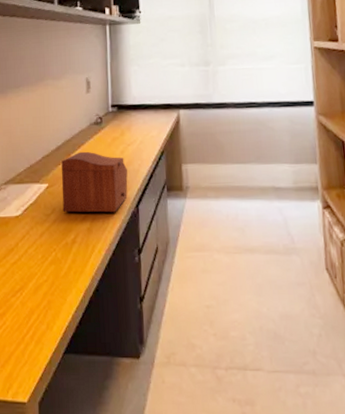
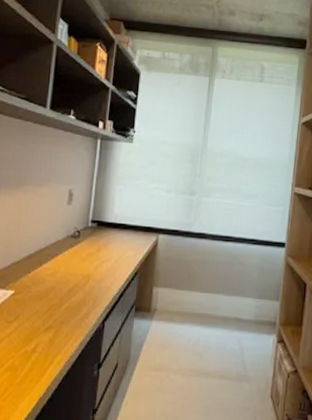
sewing box: present [61,151,128,213] -> none [26,262,99,326]

